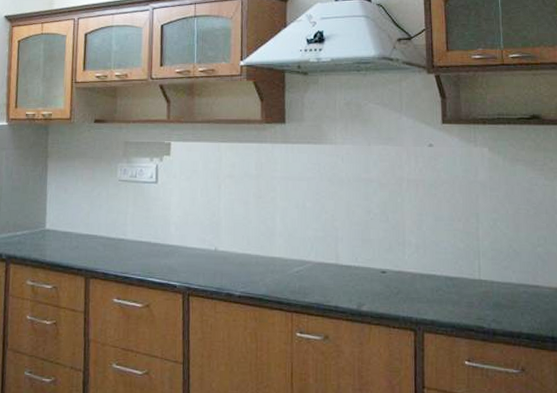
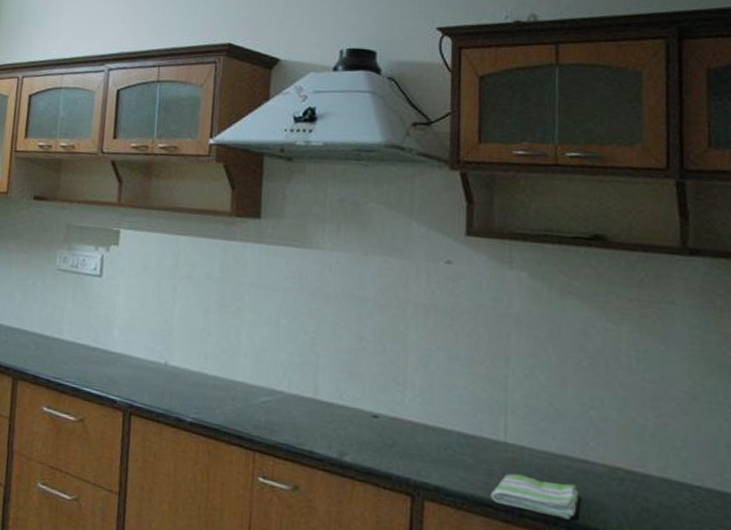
dish towel: none [472,303,534,332] -> present [490,473,580,520]

